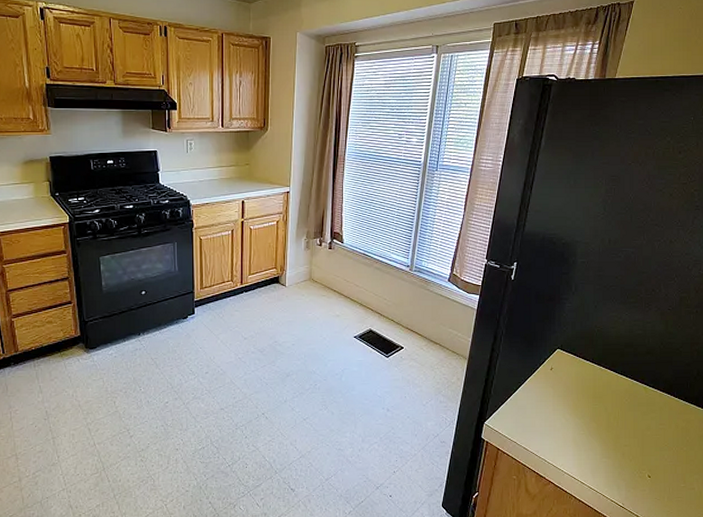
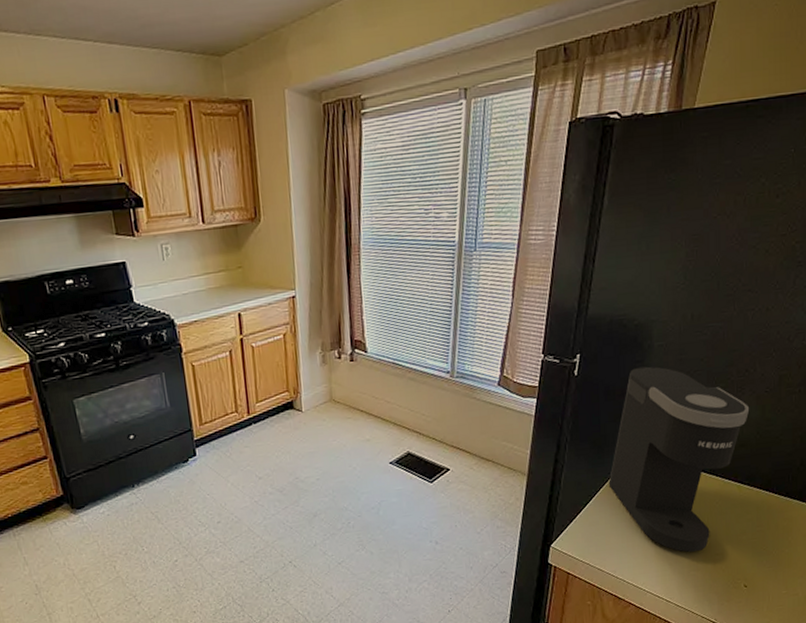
coffee maker: none [535,278,655,442] -> present [608,366,750,553]

